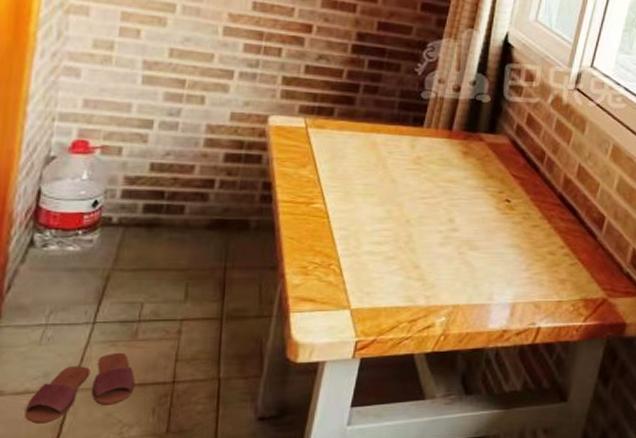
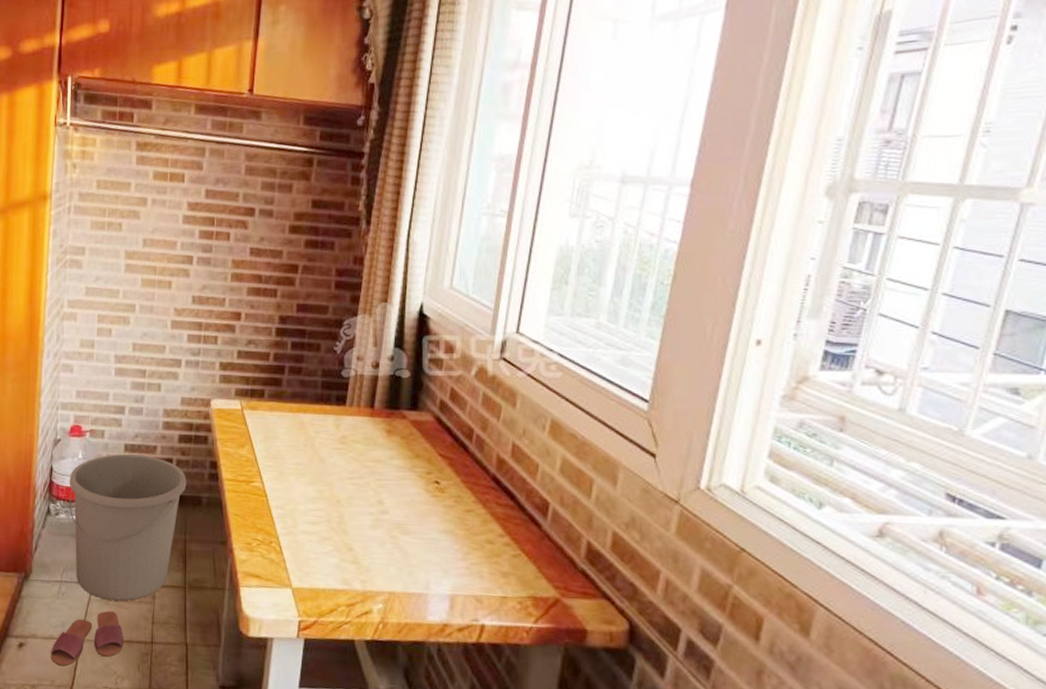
bucket: none [64,174,232,341] -> present [69,454,187,601]

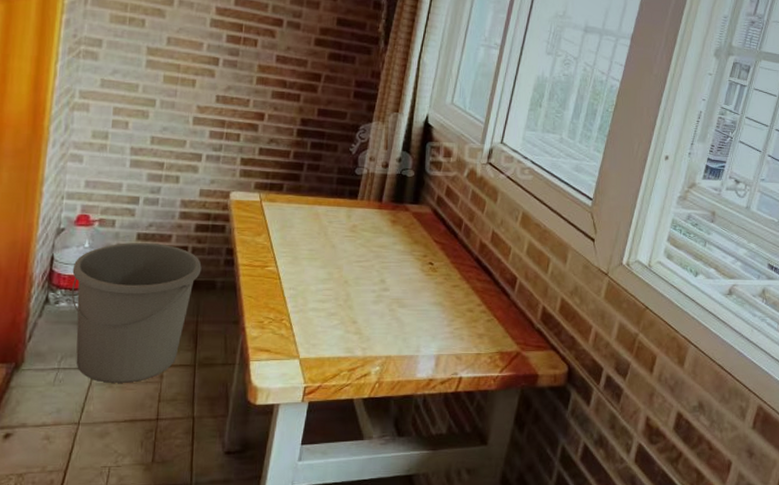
slippers: present [51,610,124,667] -> none [42,393,127,452]

